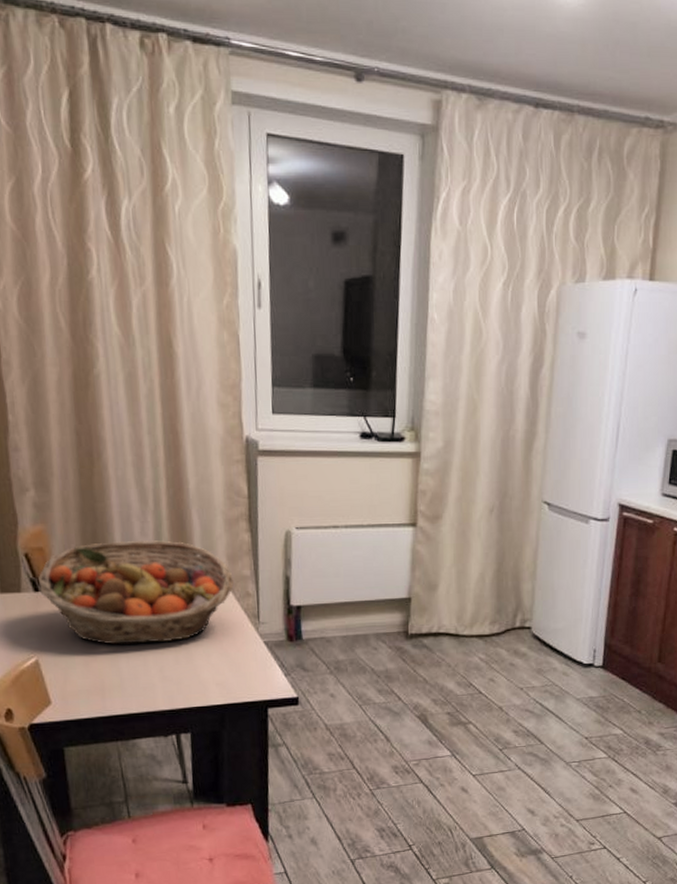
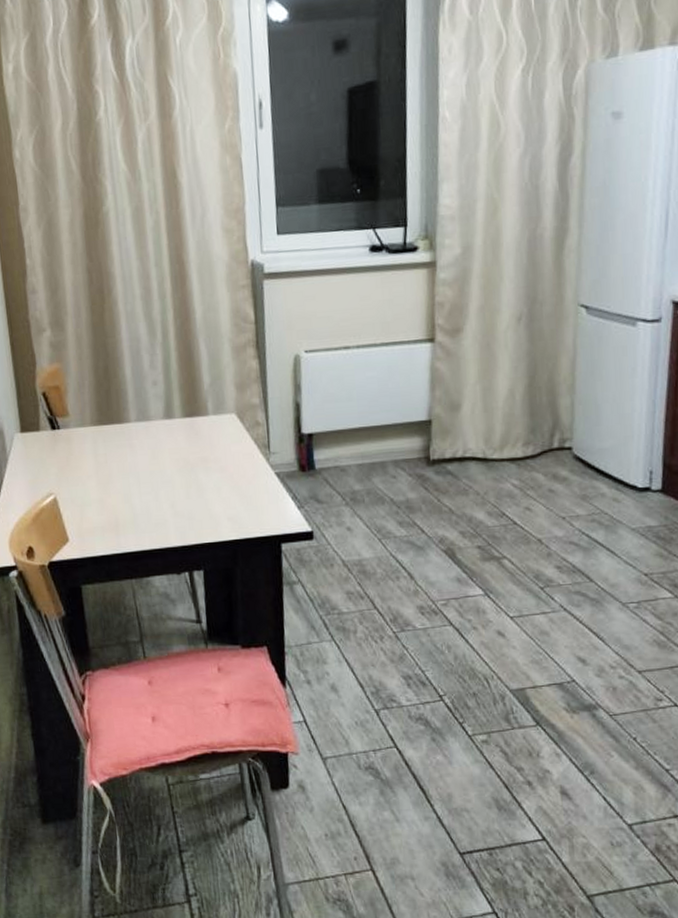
fruit basket: present [38,540,234,645] -> none [55,372,243,480]

